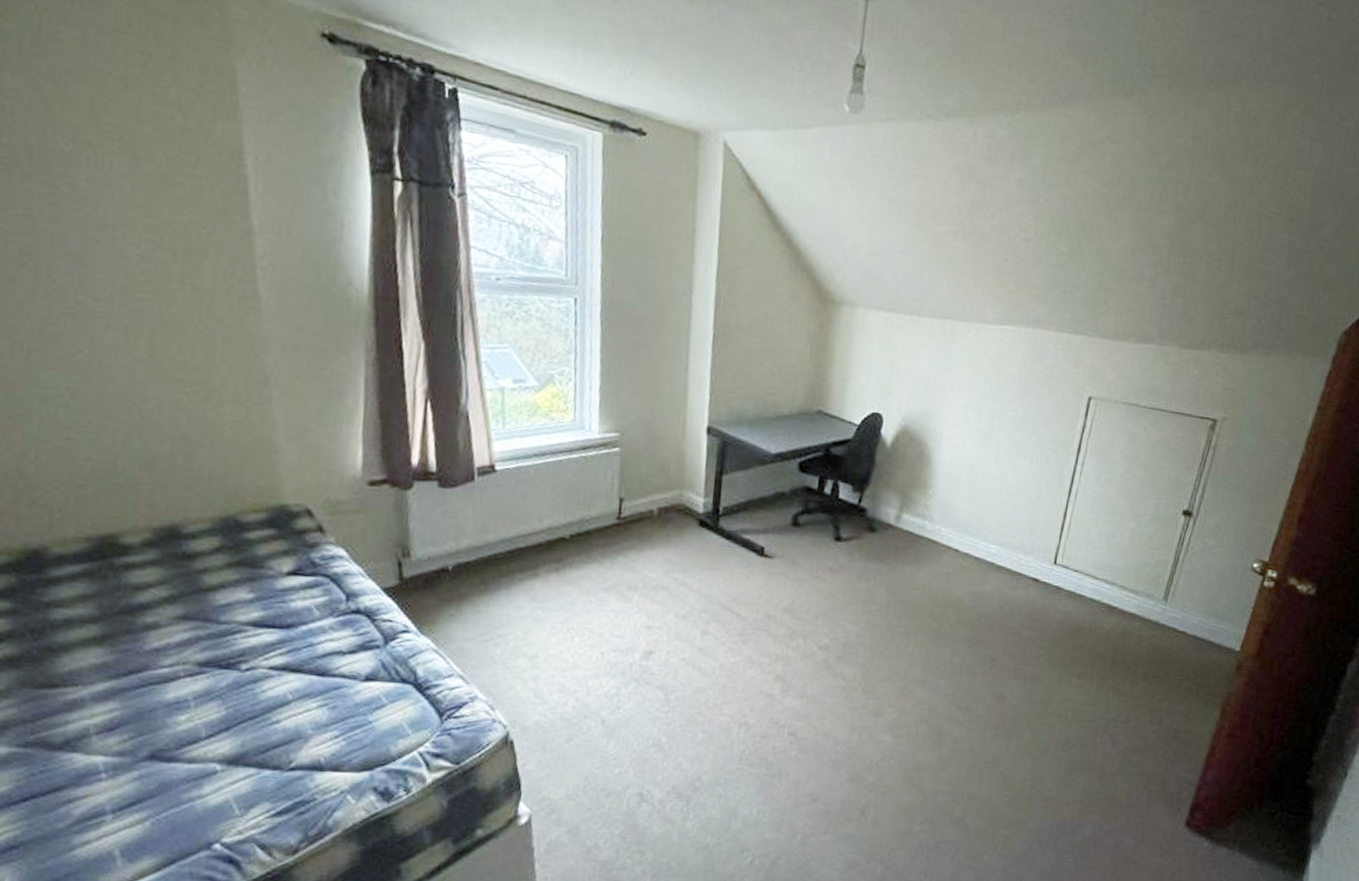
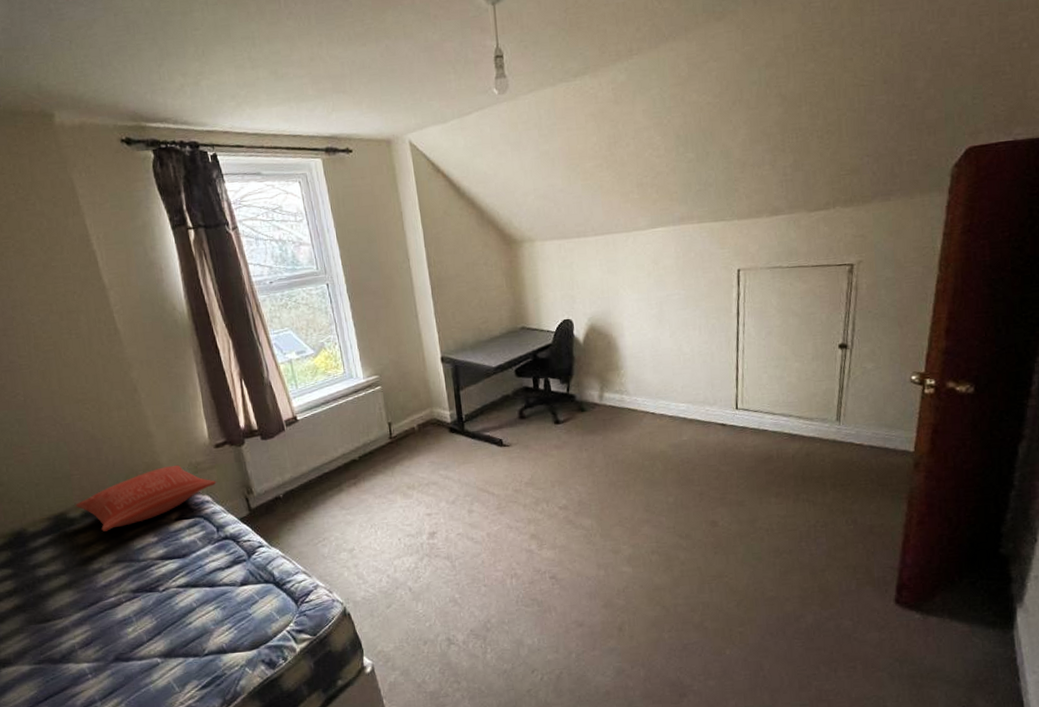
pillow: none [136,497,360,573] -> present [75,464,217,532]

